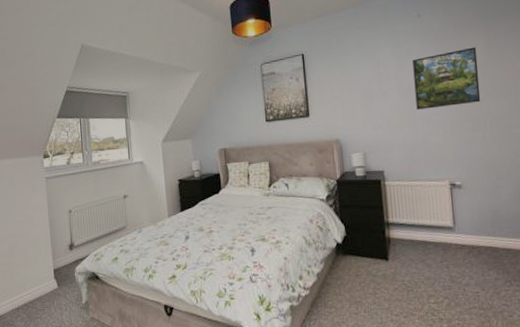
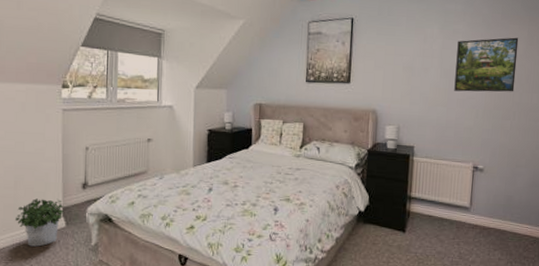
potted plant: none [12,261,55,310] -> present [15,198,64,247]

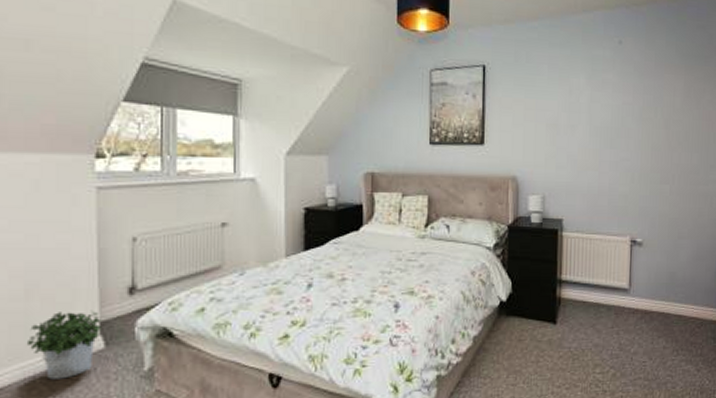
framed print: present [454,37,519,92] -> none [606,88,675,153]

